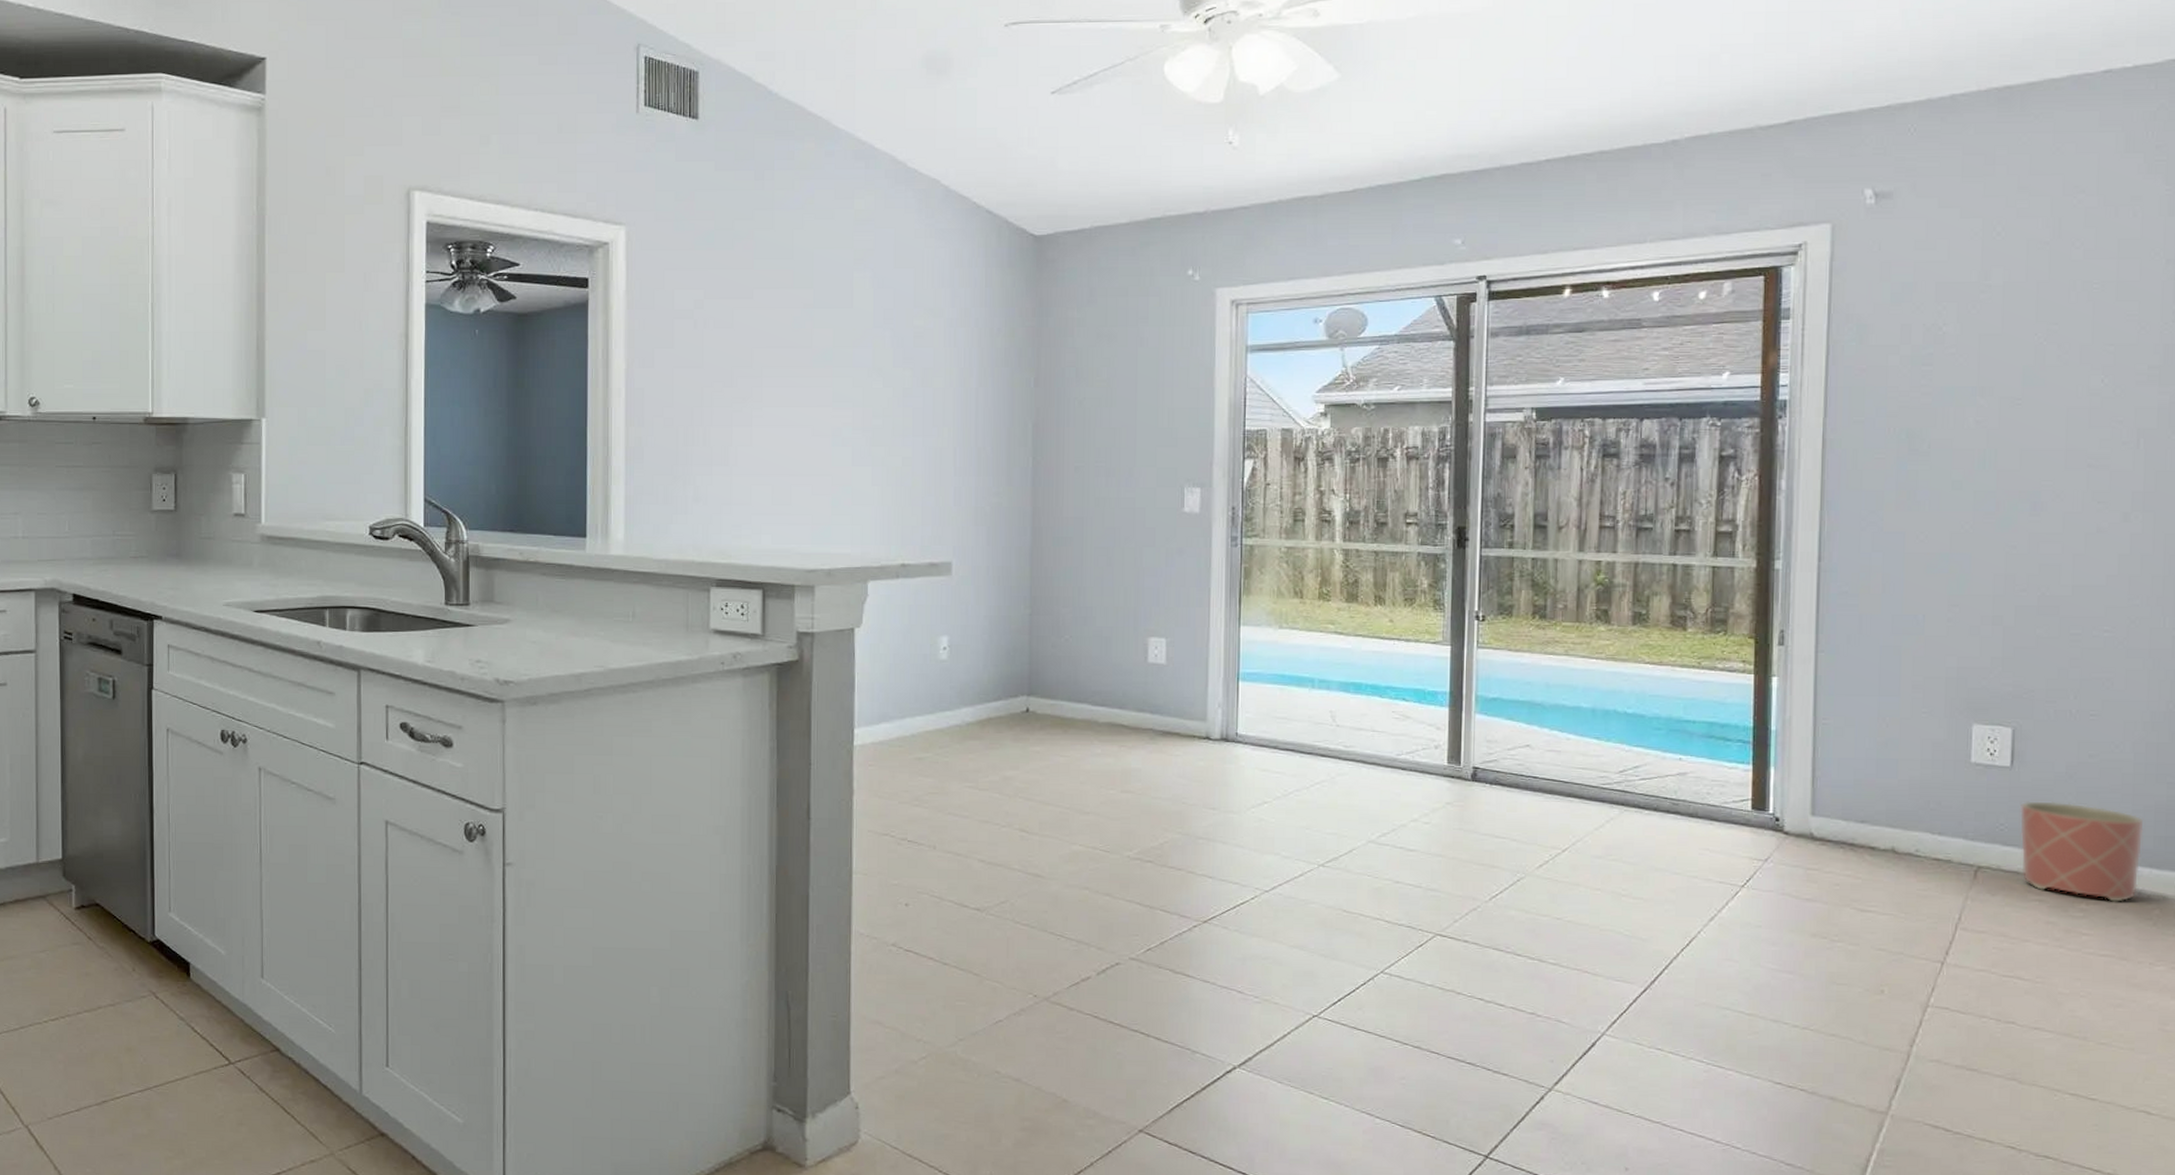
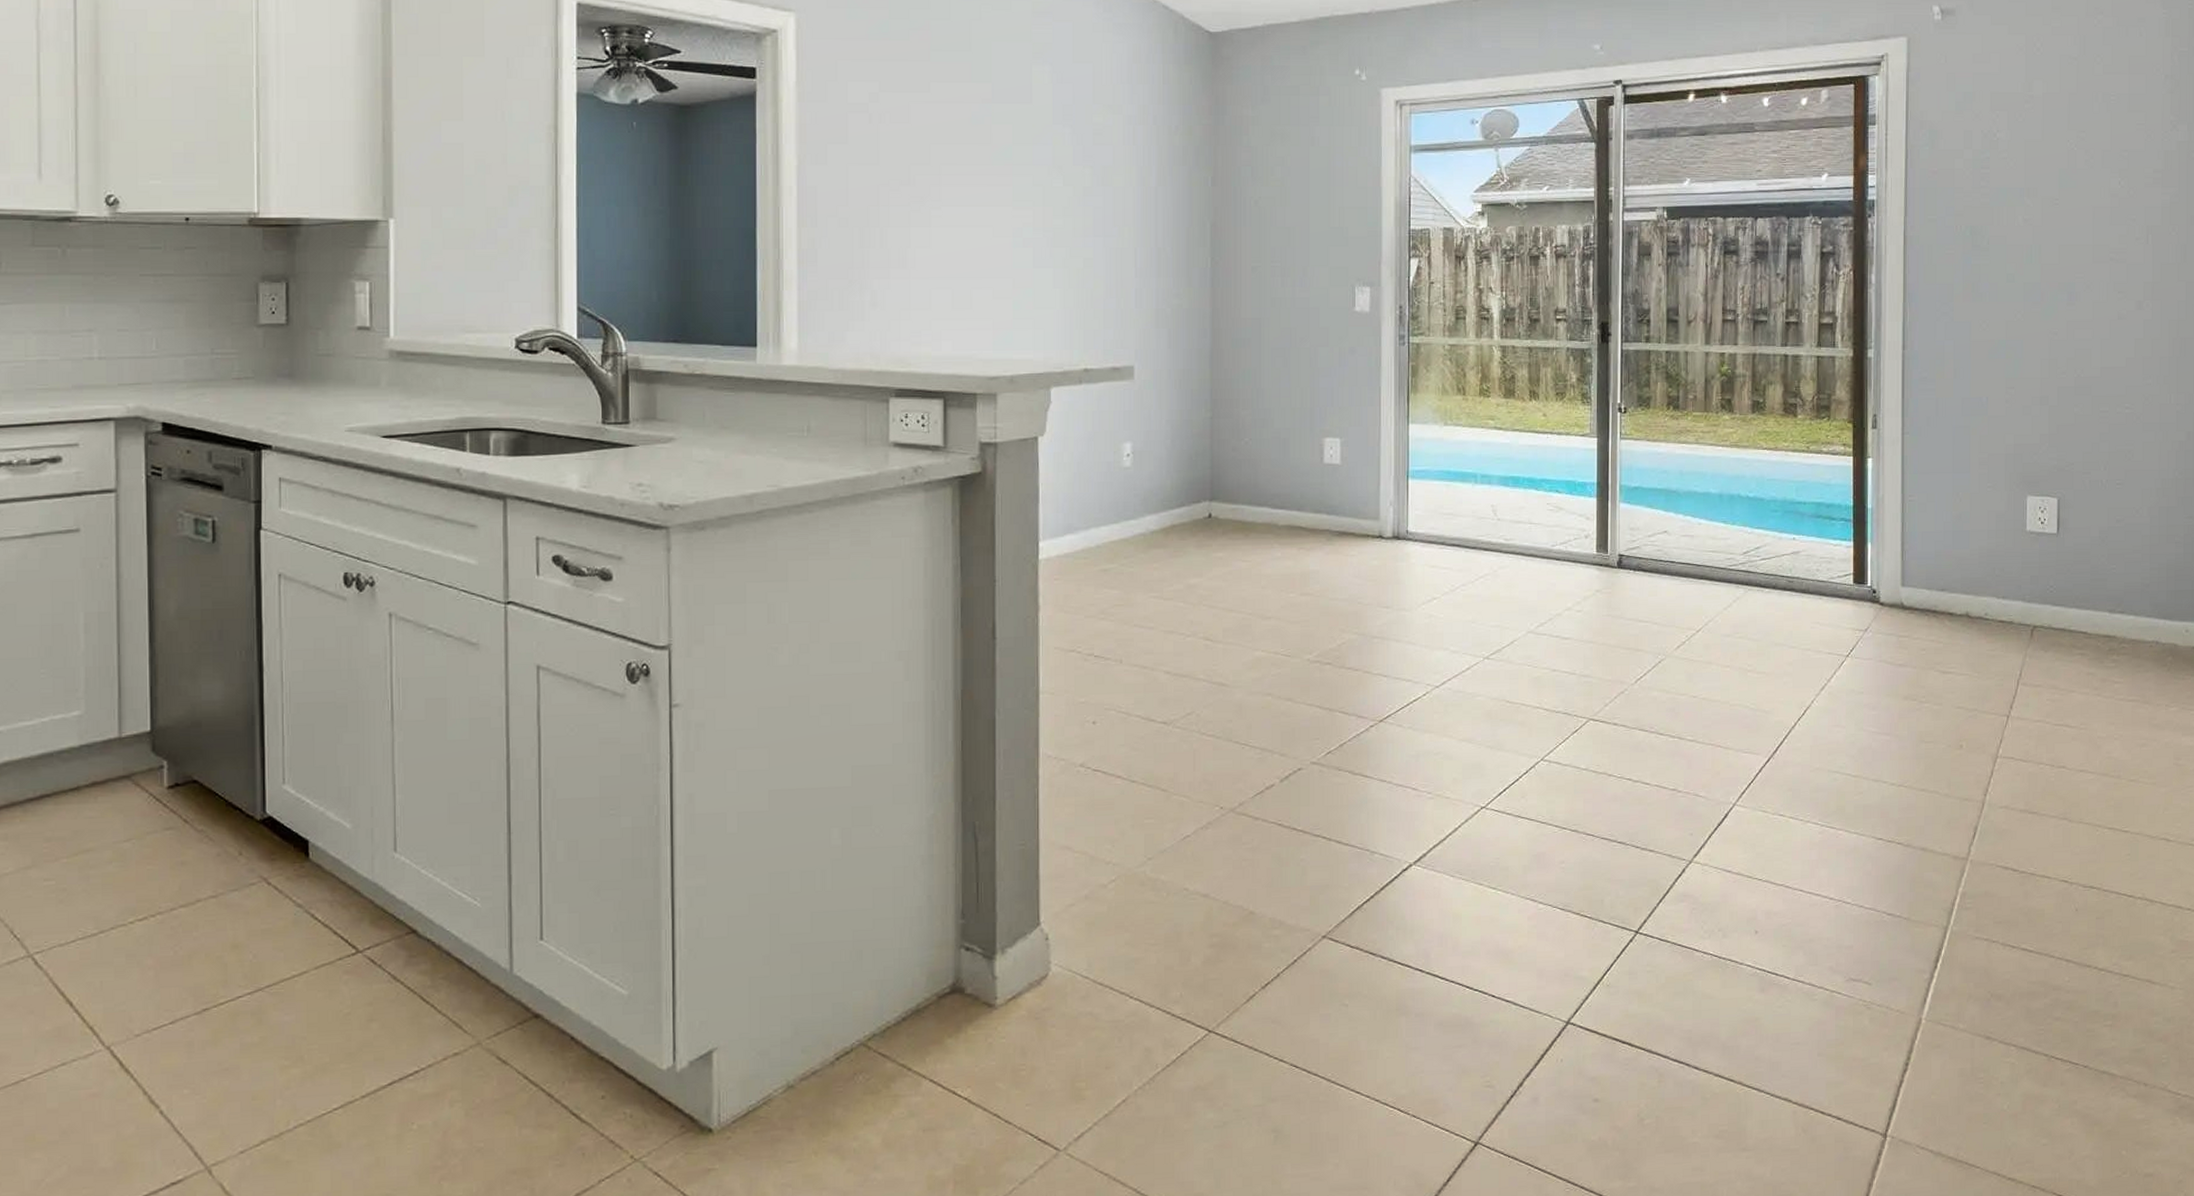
planter: present [2020,801,2144,902] -> none [2065,563,2159,652]

